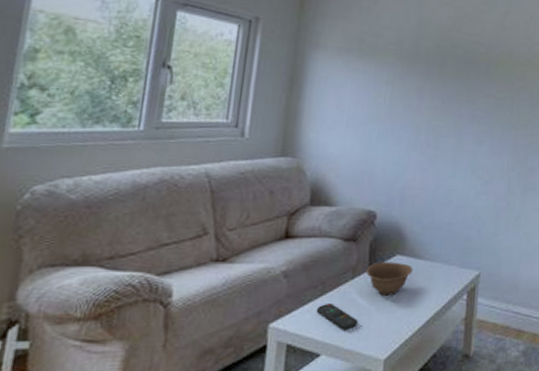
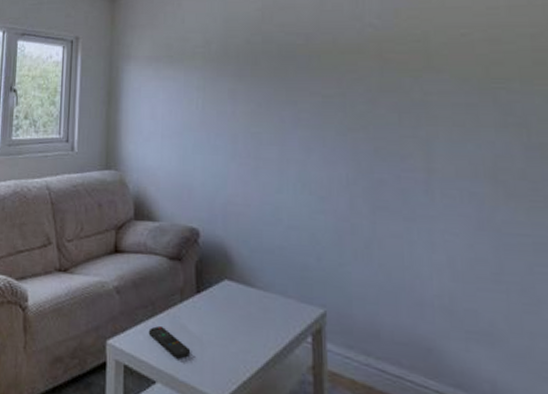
bowl: present [365,262,414,296] -> none [193,286,245,327]

